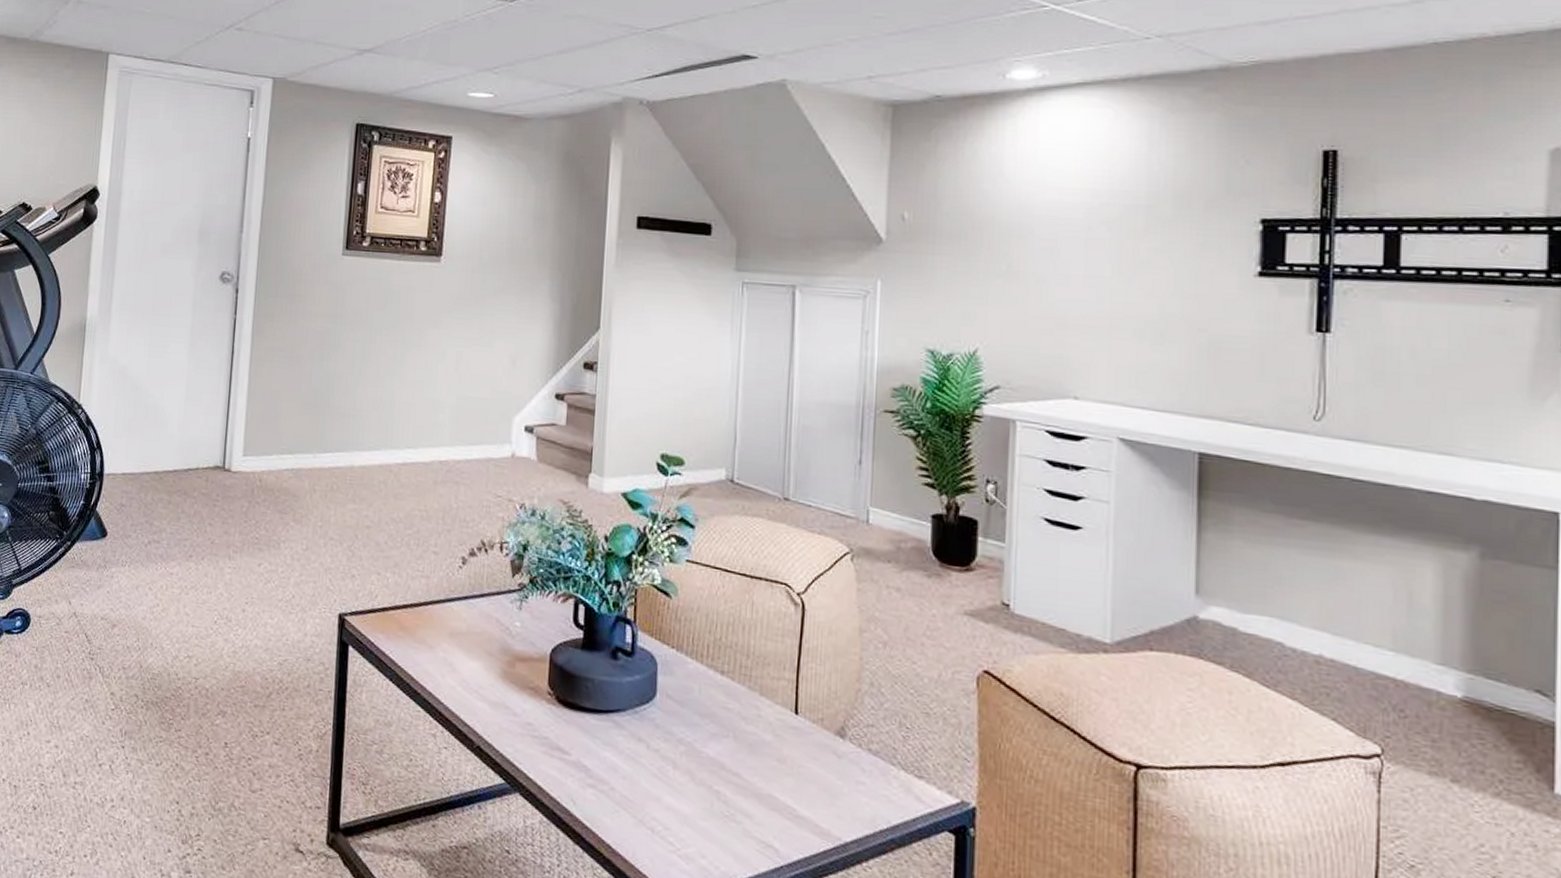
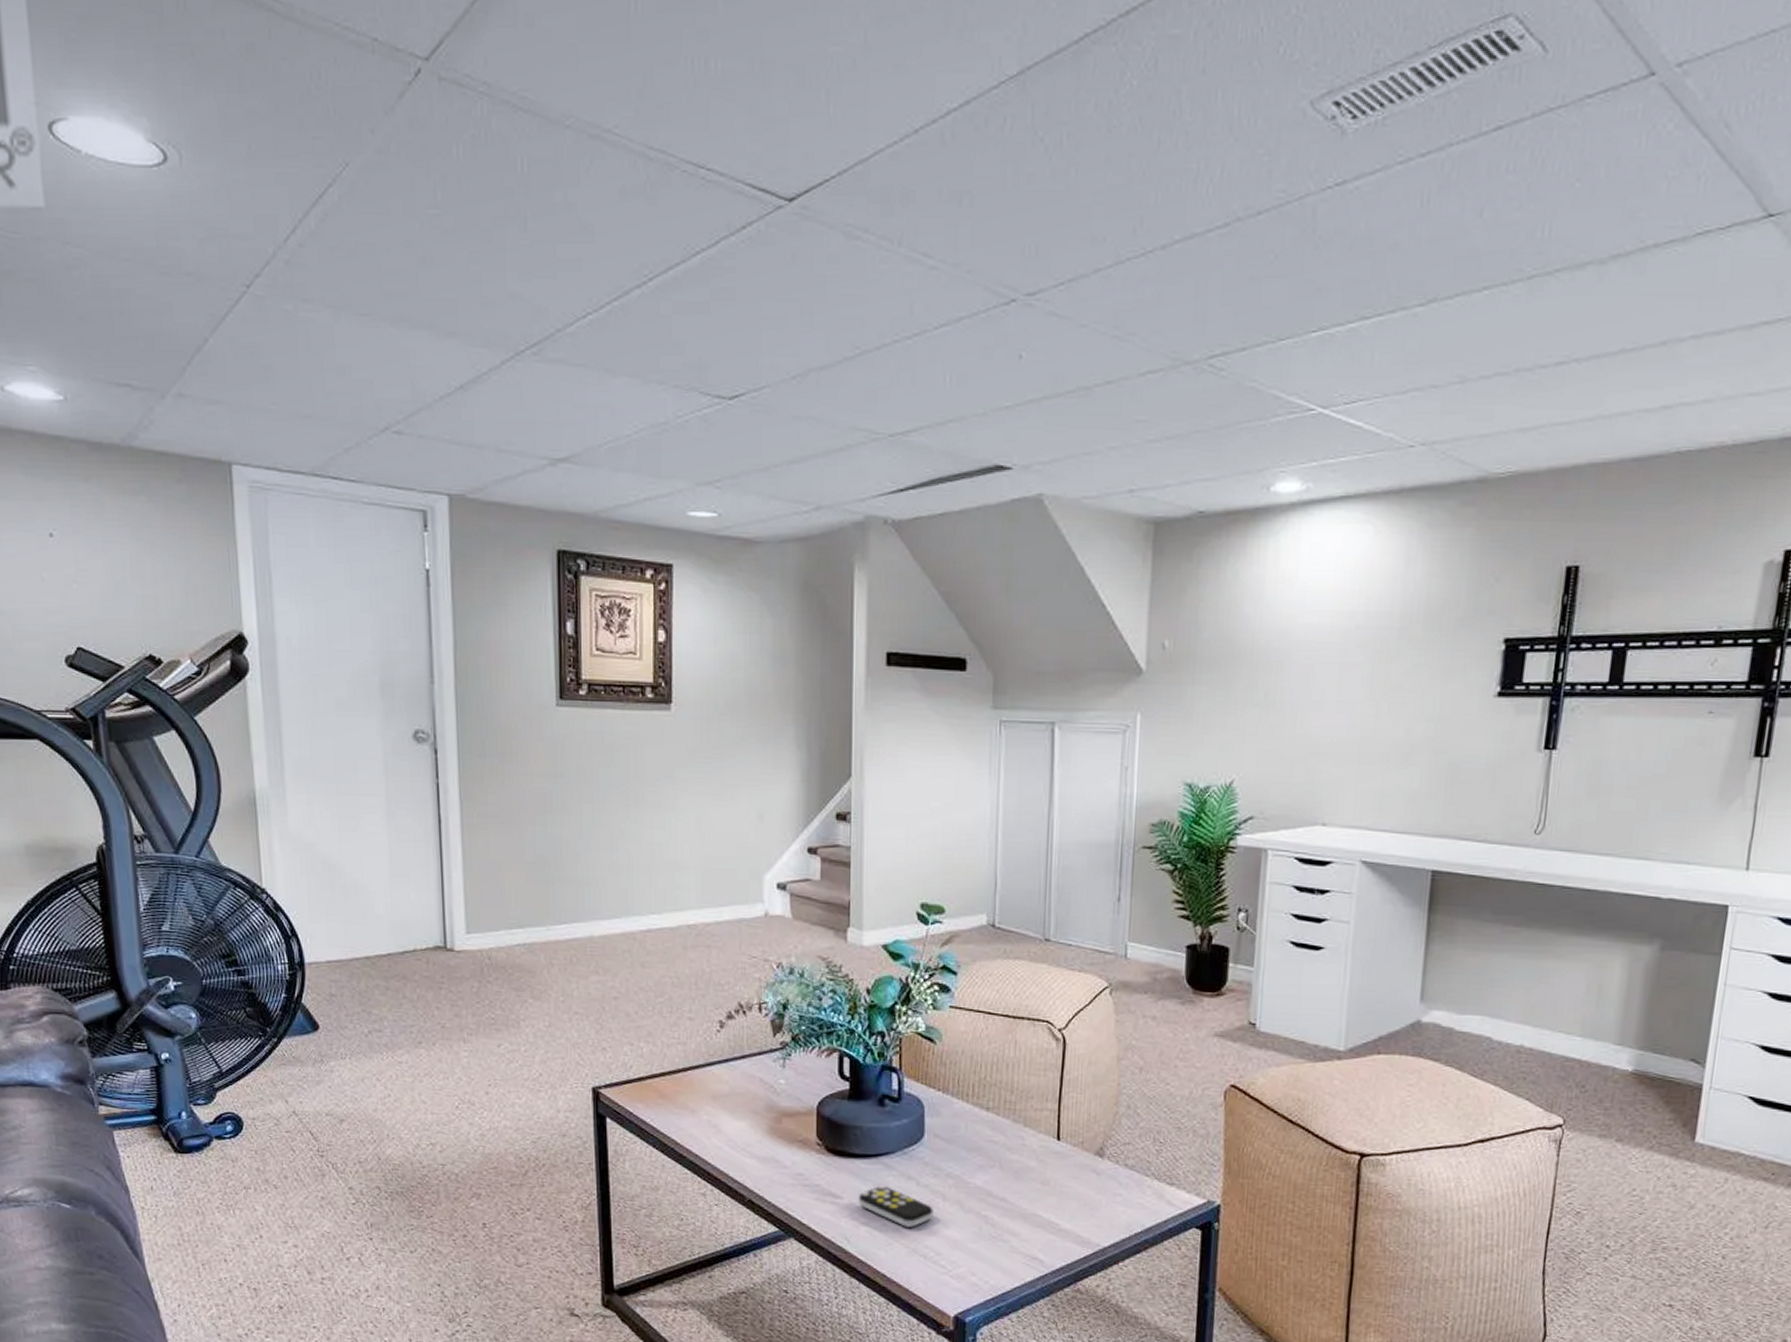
remote control: none [587,744,665,796] -> present [859,1185,935,1228]

